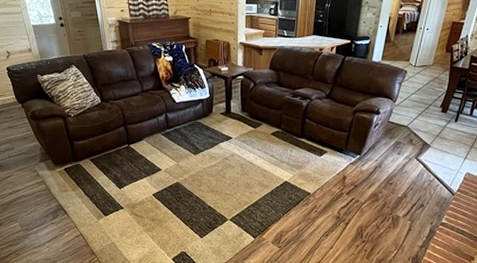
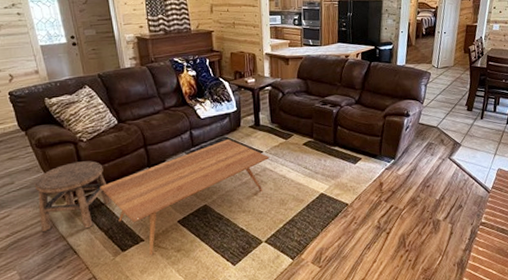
stool: none [31,134,96,193] -> present [34,161,112,231]
coffee table: none [86,124,238,221] -> present [100,139,270,255]

